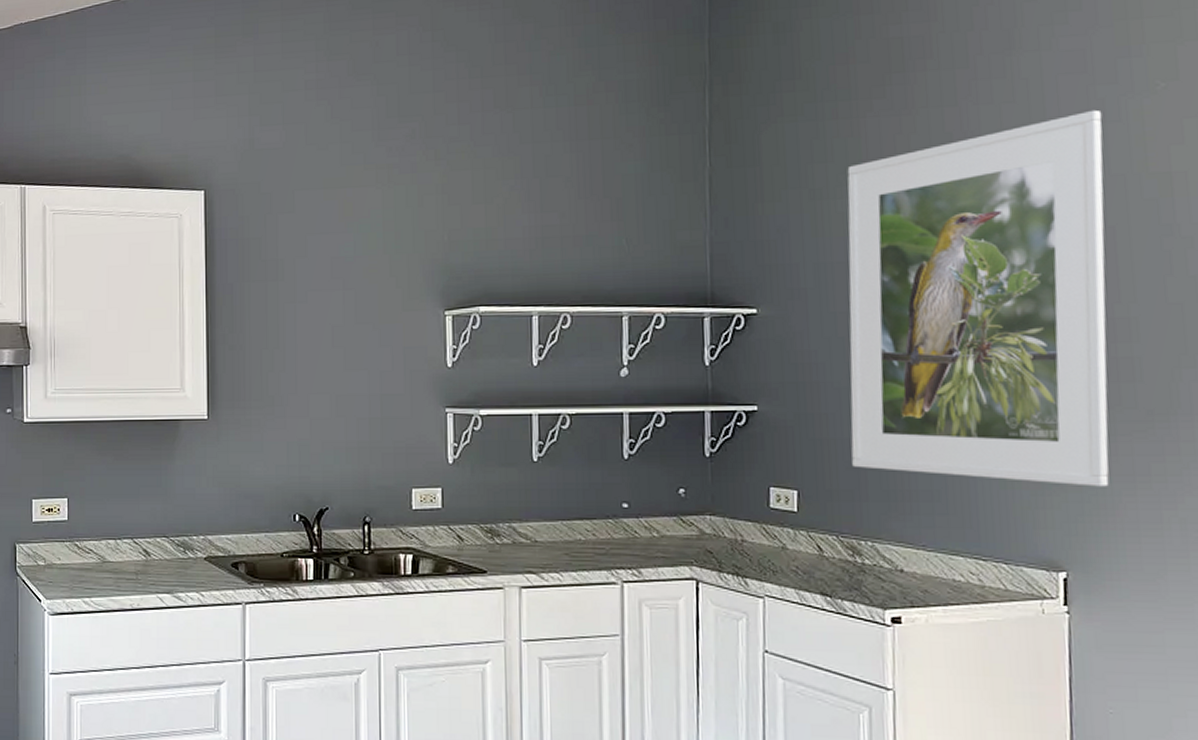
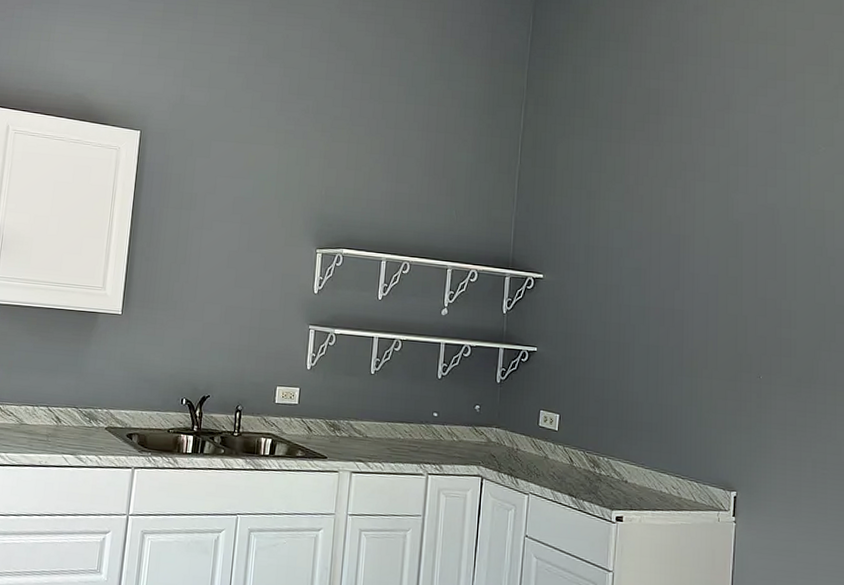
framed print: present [847,109,1109,487] -> none [599,159,784,431]

